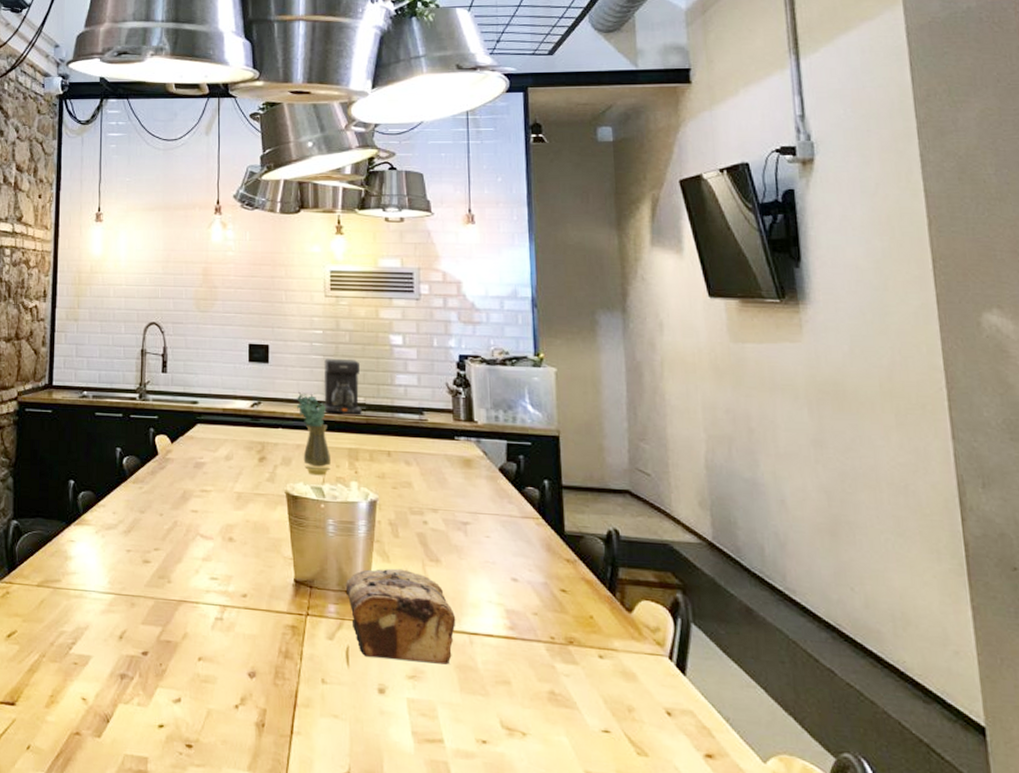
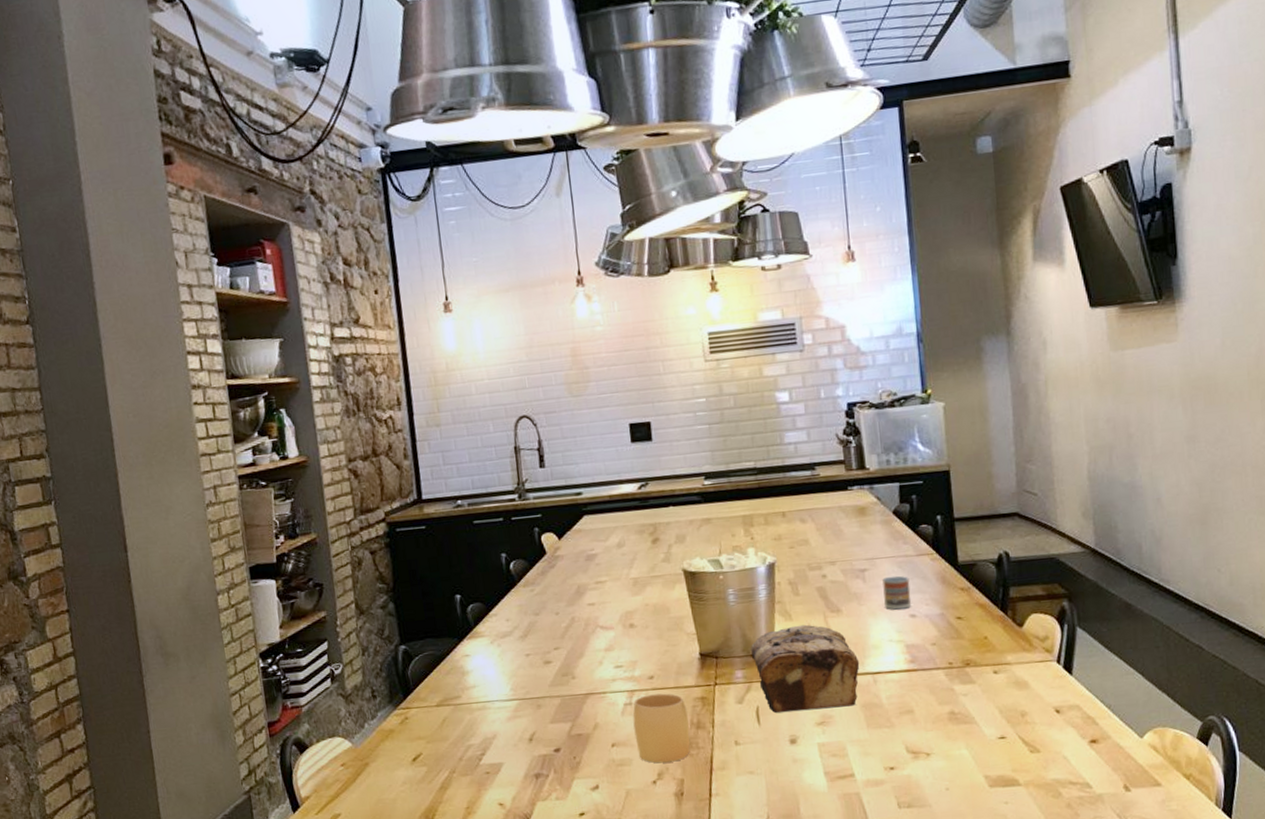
mug: none [222,613,277,689] -> present [632,693,690,764]
vase: present [297,391,332,476] -> none [685,465,727,549]
coffee maker: present [324,358,362,414] -> none [710,424,753,483]
cup: none [485,534,514,571] -> present [882,575,912,610]

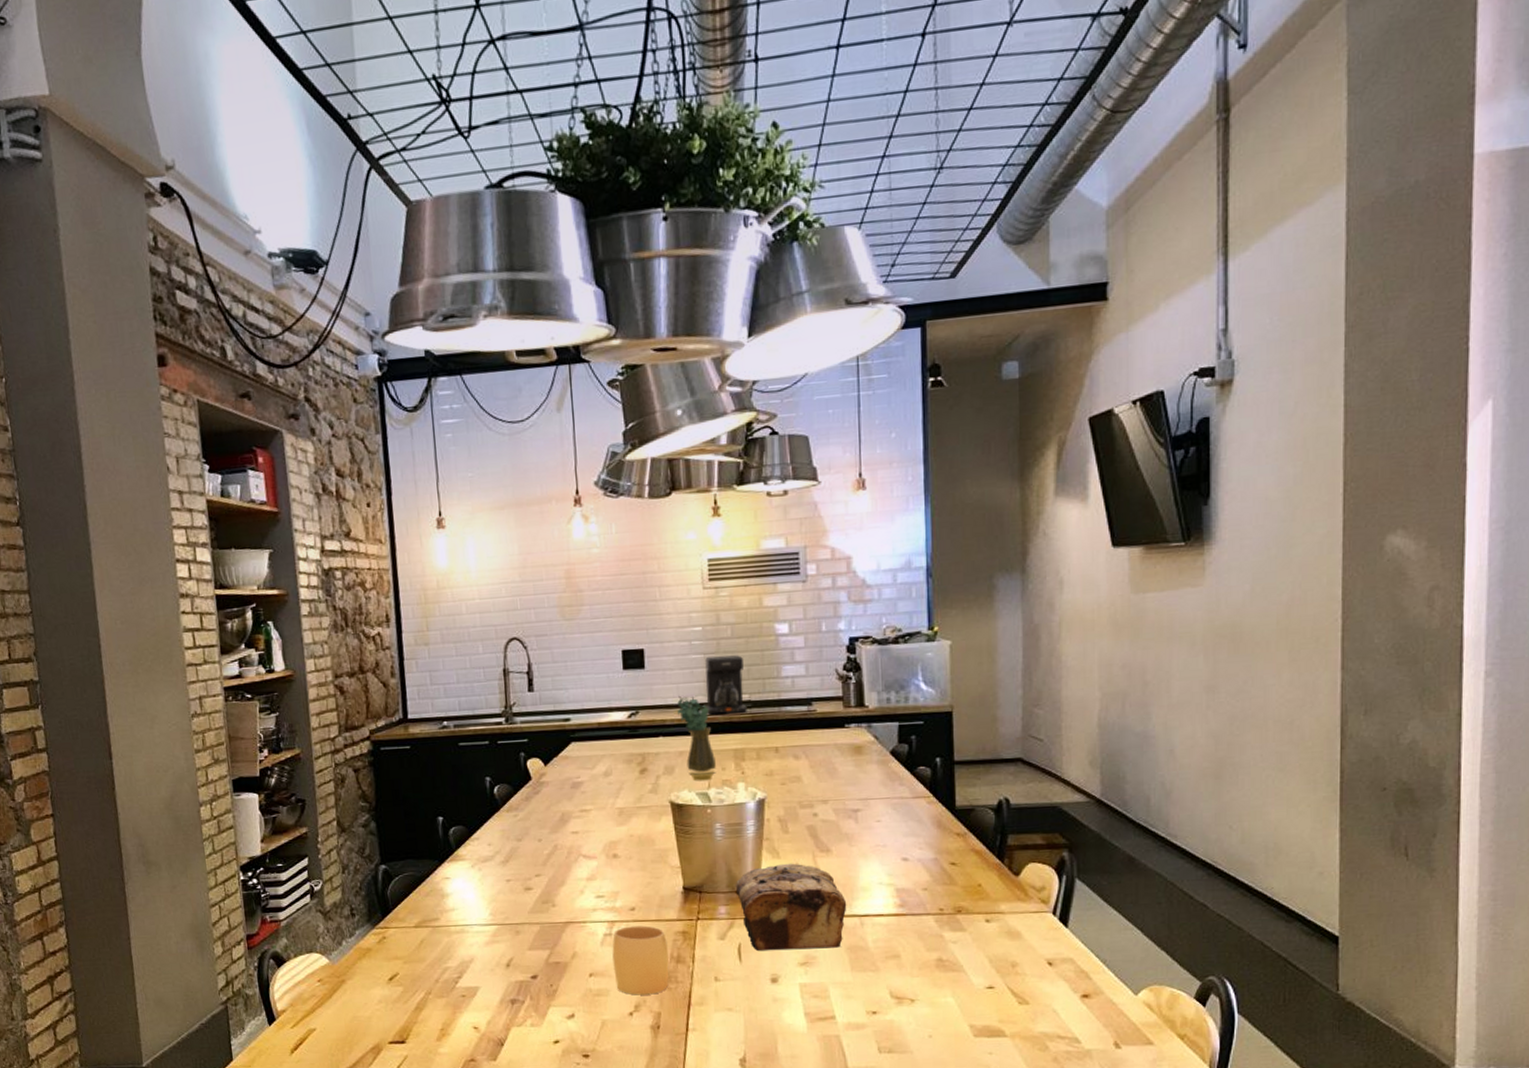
vase: none [685,465,727,549] -> present [677,695,717,782]
coffee maker: none [710,424,753,483] -> present [705,655,747,715]
cup: present [882,575,912,610] -> none [875,817,905,852]

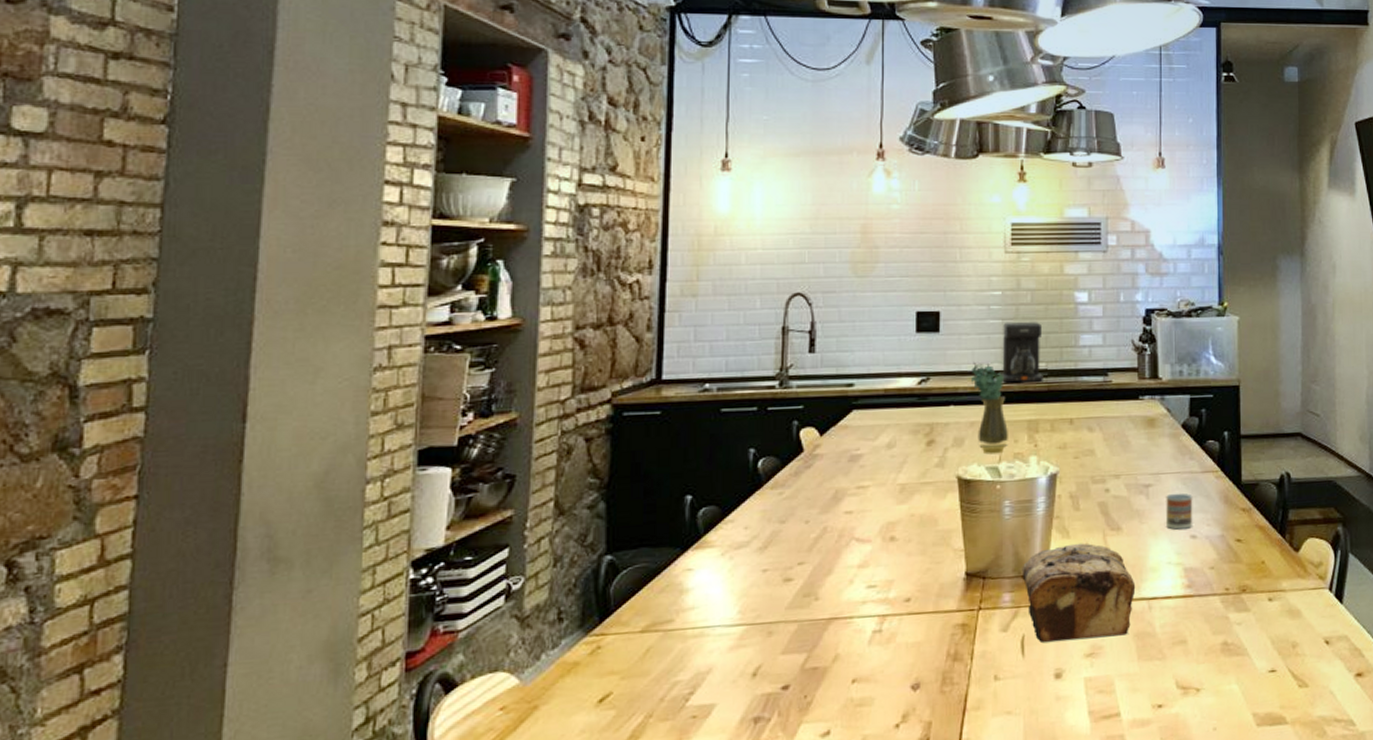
mug: present [612,925,669,995] -> none [881,618,944,703]
cup: none [875,817,905,852] -> present [1166,493,1193,529]

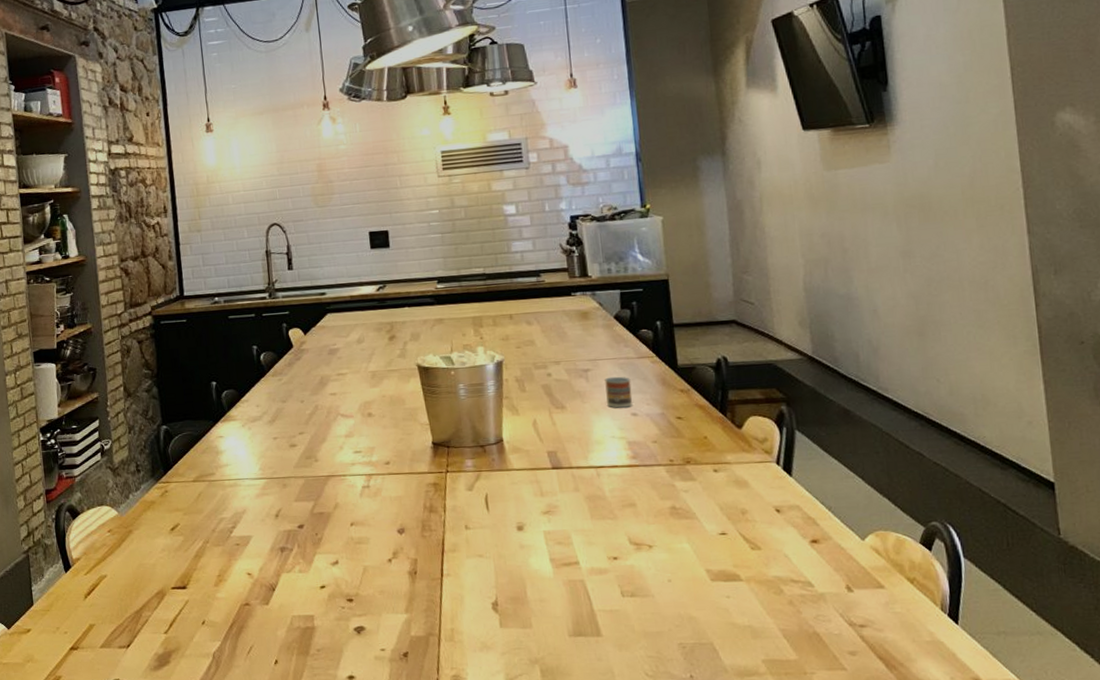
vase: present [972,362,1009,455] -> none [420,270,458,347]
coffee maker: present [1002,321,1043,383] -> none [443,234,483,287]
bread loaf: present [1022,543,1136,642] -> none [479,419,584,500]

